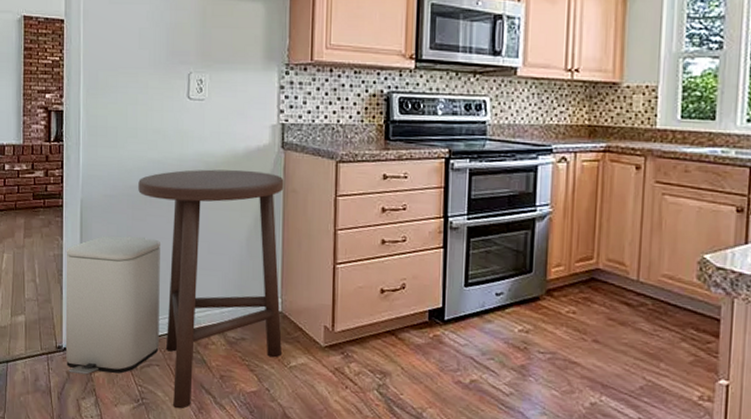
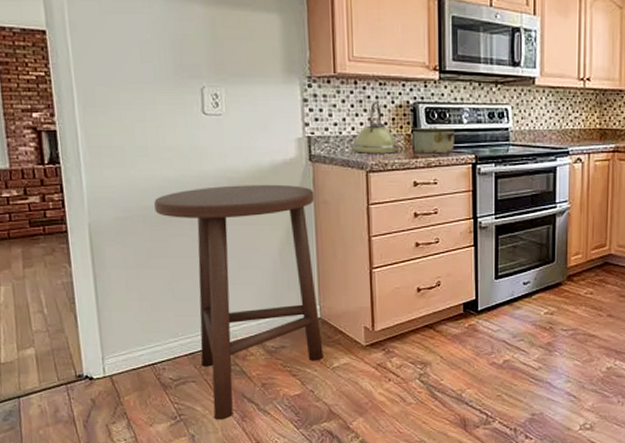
pedal bin: present [65,235,160,376] -> none [76,258,194,401]
kettle: none [324,90,369,144] -> present [352,102,397,154]
cooking pot: none [384,117,428,148] -> present [413,127,454,156]

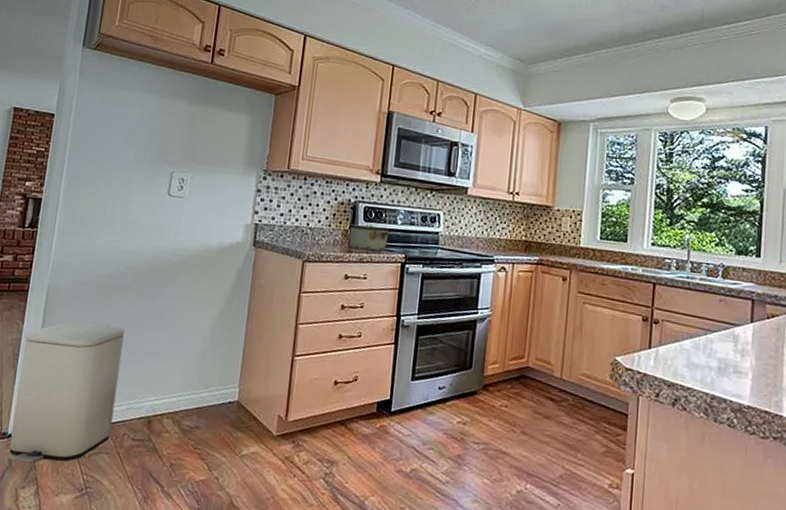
pedal bin: none [76,258,194,401] -> present [9,321,125,464]
bar stool: present [154,184,323,420] -> none [108,261,253,499]
kettle: present [352,102,397,154] -> none [293,197,335,247]

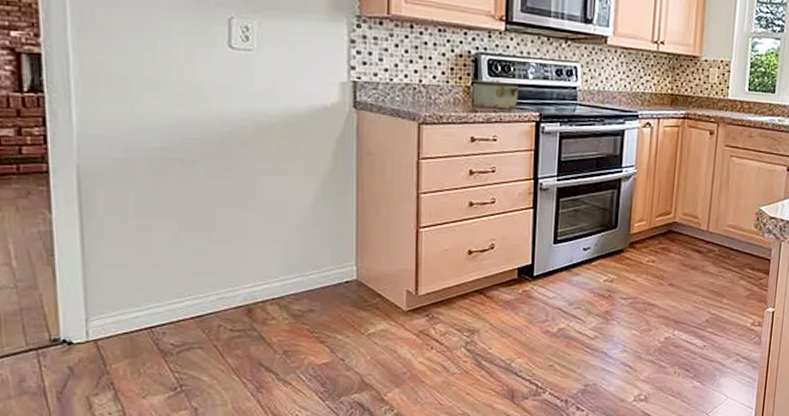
pedal bin: present [9,321,125,464] -> none [57,206,201,369]

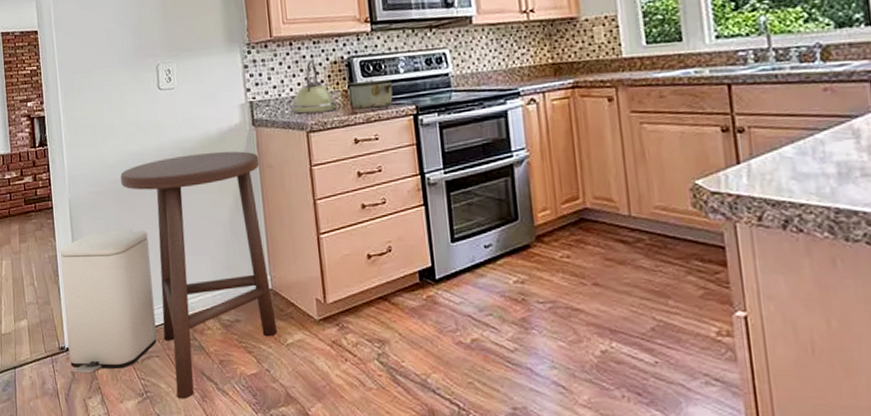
pedal bin: none [57,206,201,369] -> present [59,230,157,374]
bar stool: none [163,129,358,391] -> present [120,151,277,399]
kettle: none [404,49,455,106] -> present [292,60,336,114]

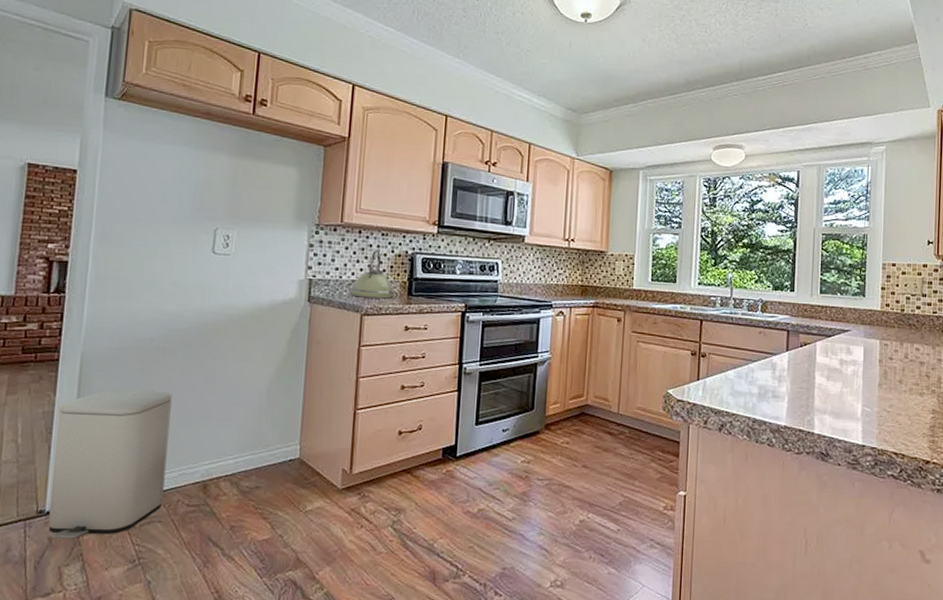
bar stool: present [120,151,277,399] -> none [150,321,309,565]
cooking pot: present [349,78,393,111] -> none [407,275,447,303]

